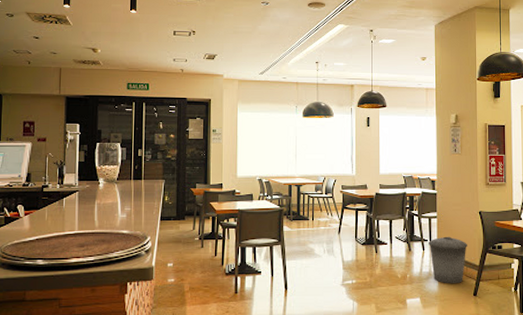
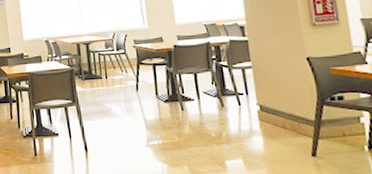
trash can: present [429,236,467,284] -> none [245,88,296,143]

